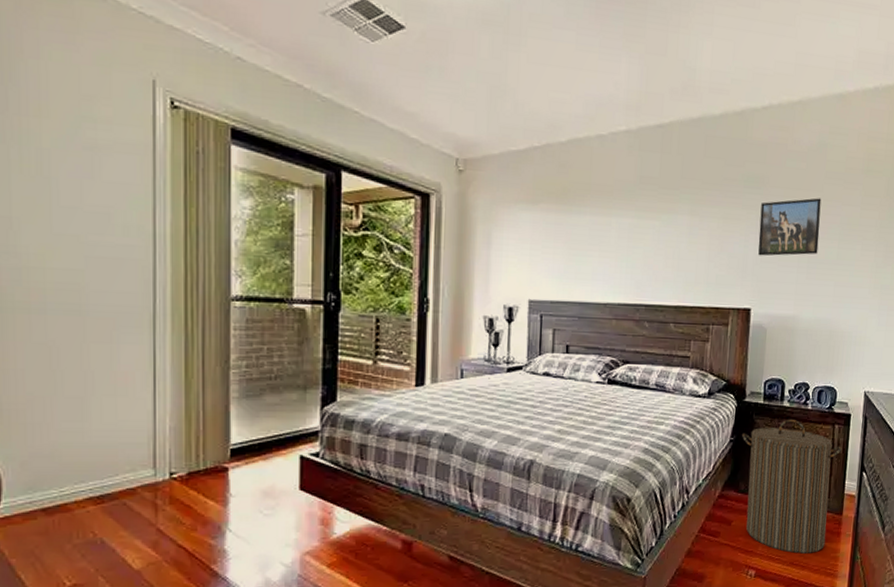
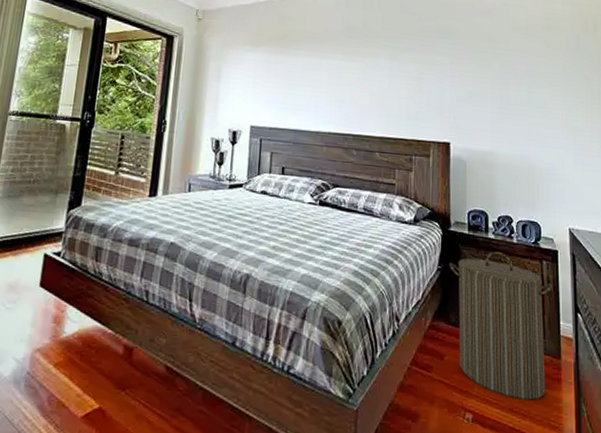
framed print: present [758,198,822,256] -> none [453,48,509,97]

